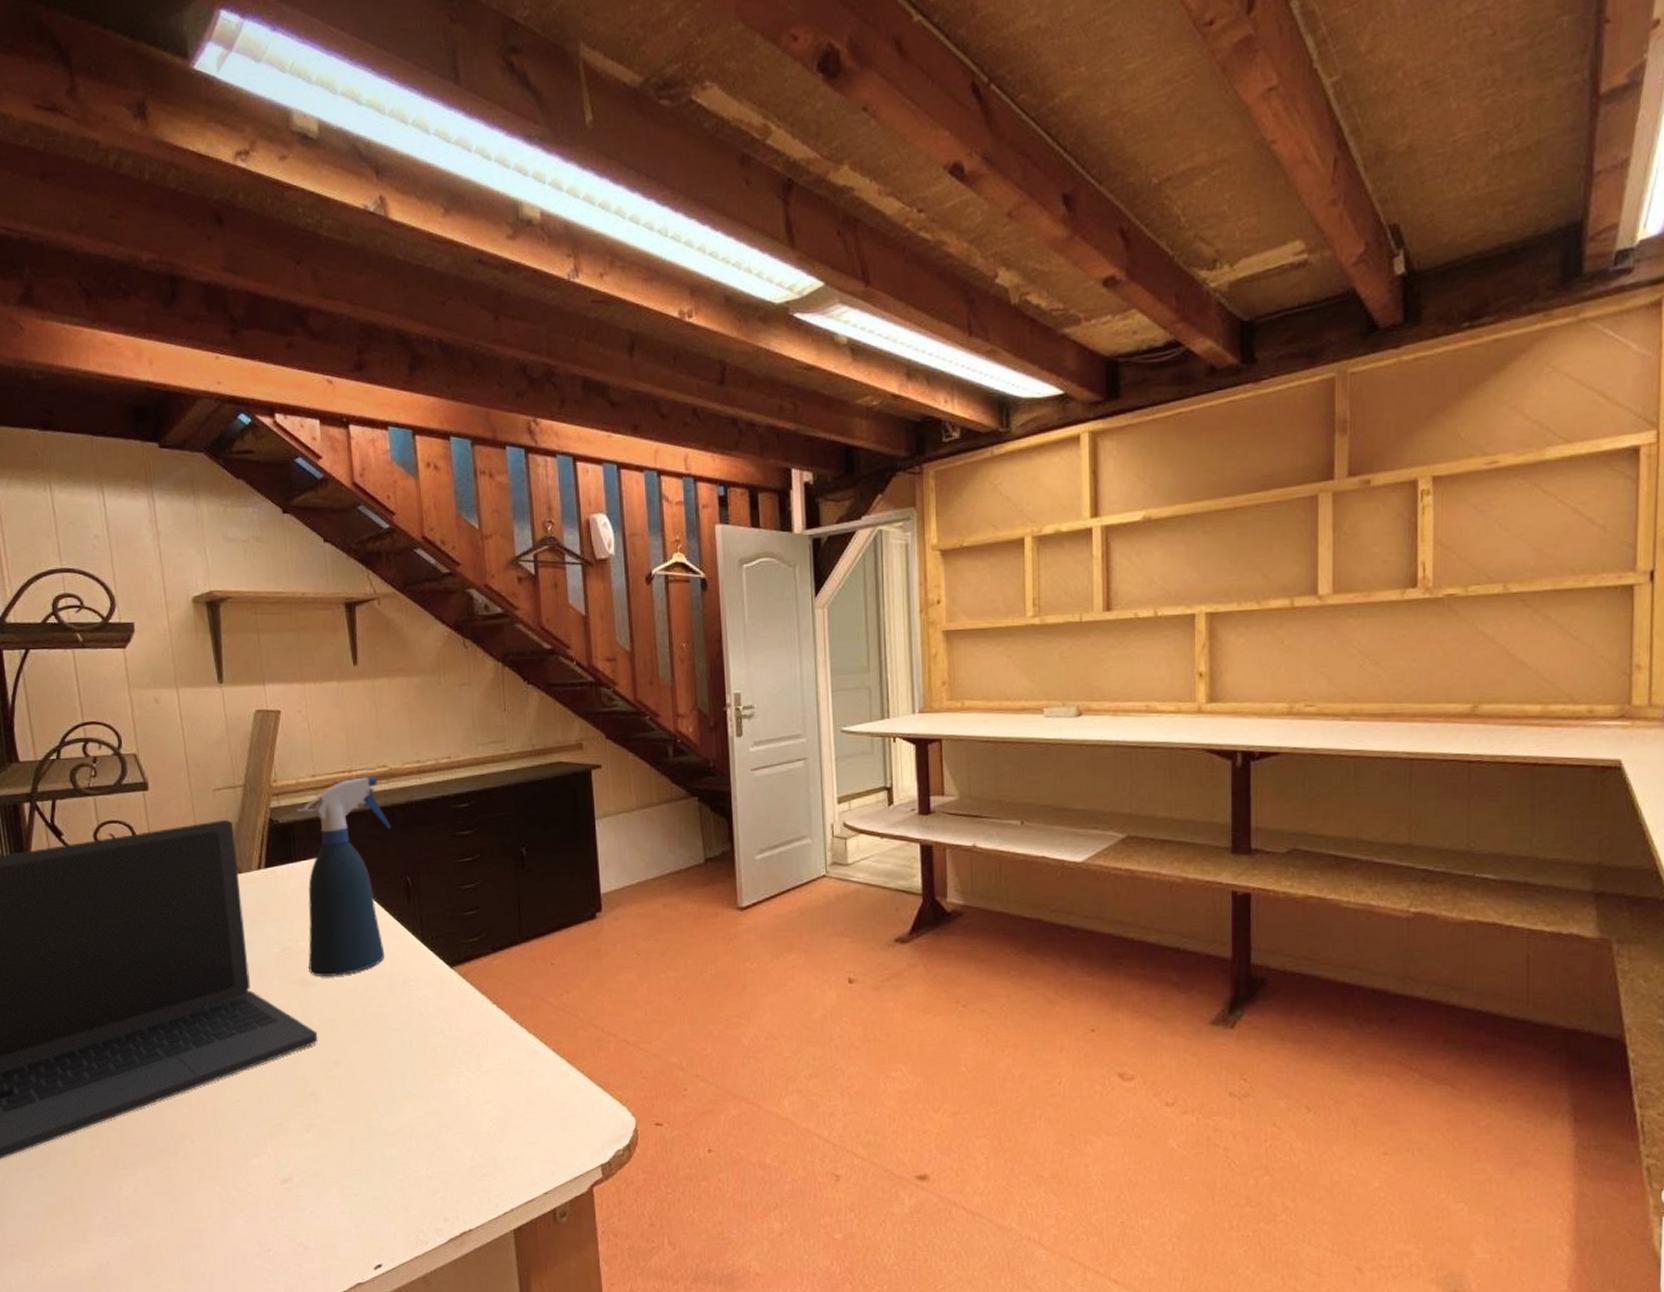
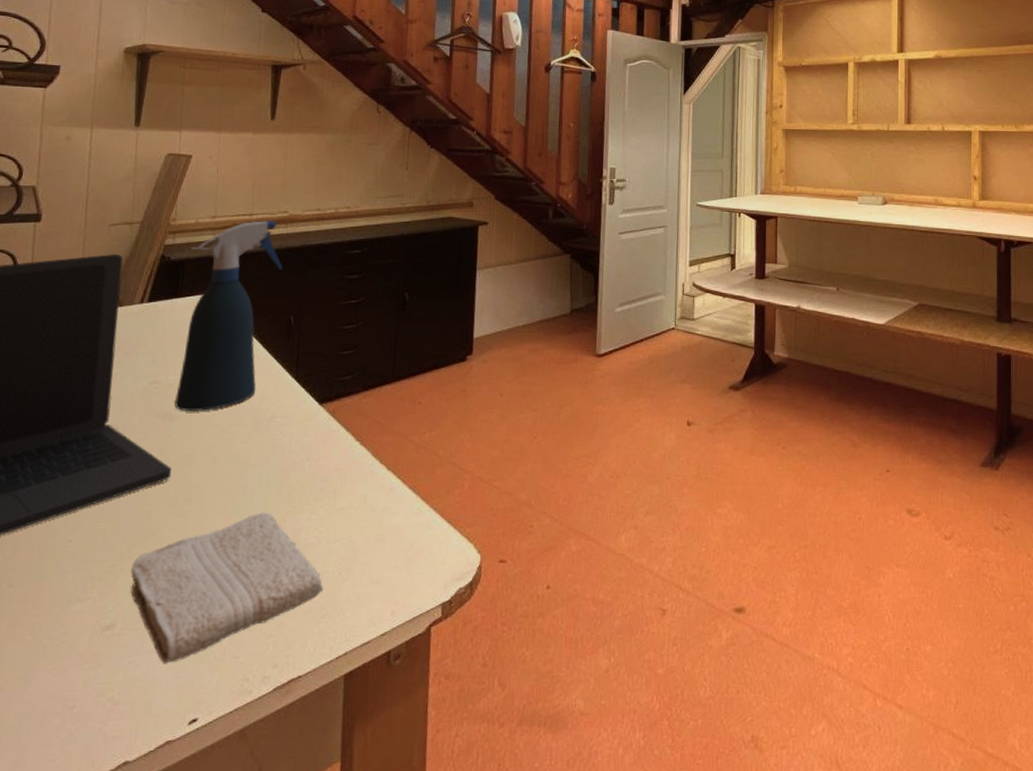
washcloth: none [297,1075,482,1215] -> present [130,512,324,664]

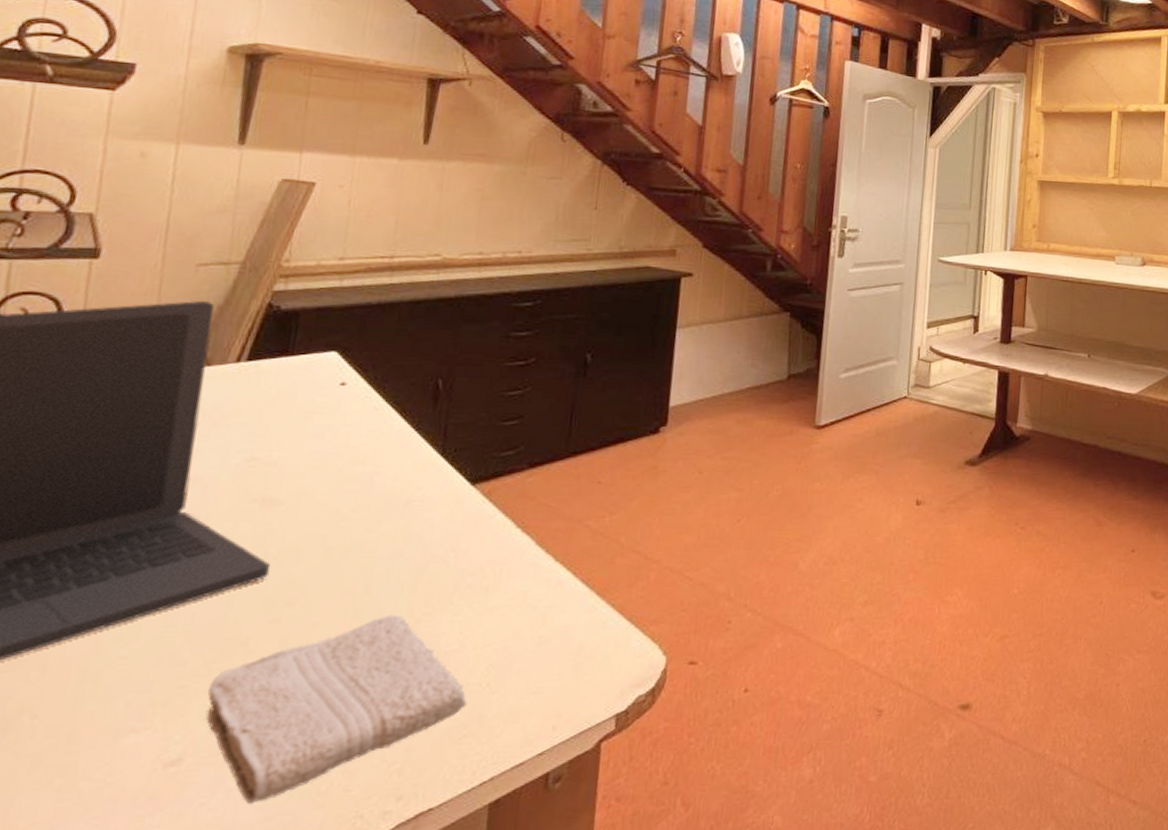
spray bottle: present [175,221,283,412] -> none [278,265,431,496]

